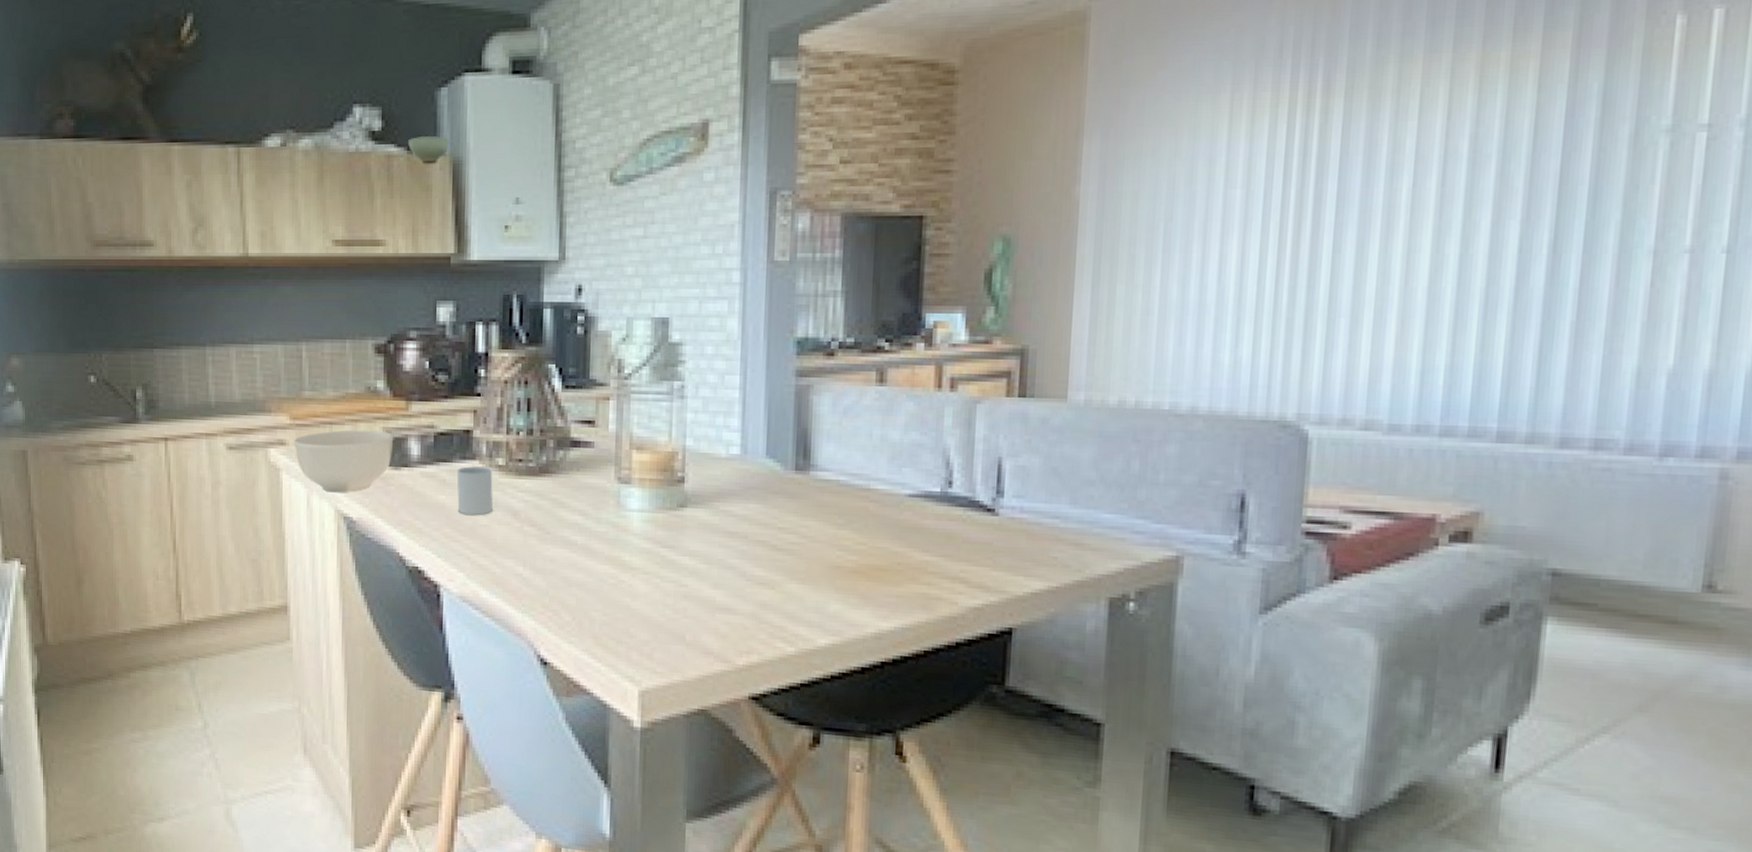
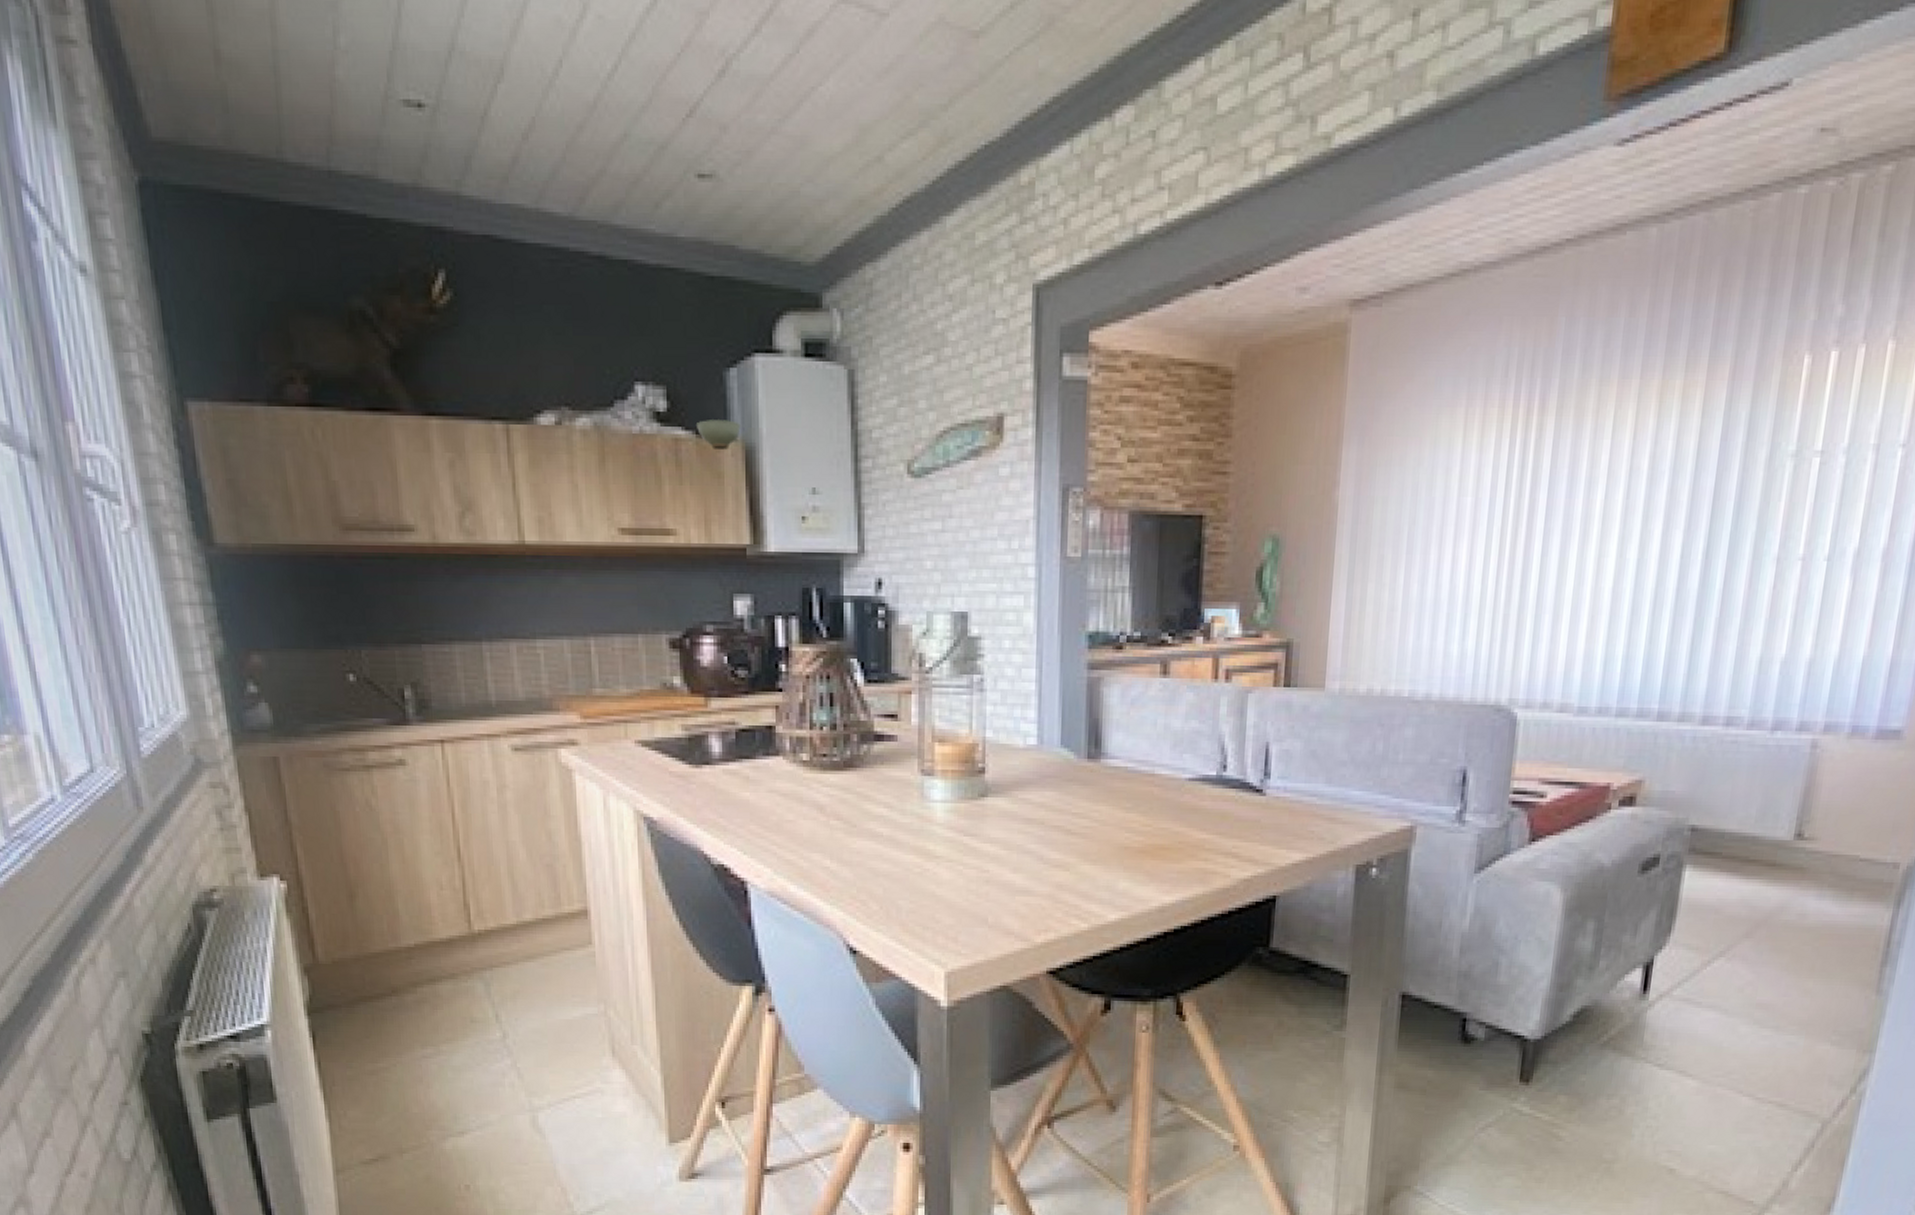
bowl: present [294,429,394,493] -> none [586,727,694,793]
cup: present [456,466,493,516] -> none [760,762,798,812]

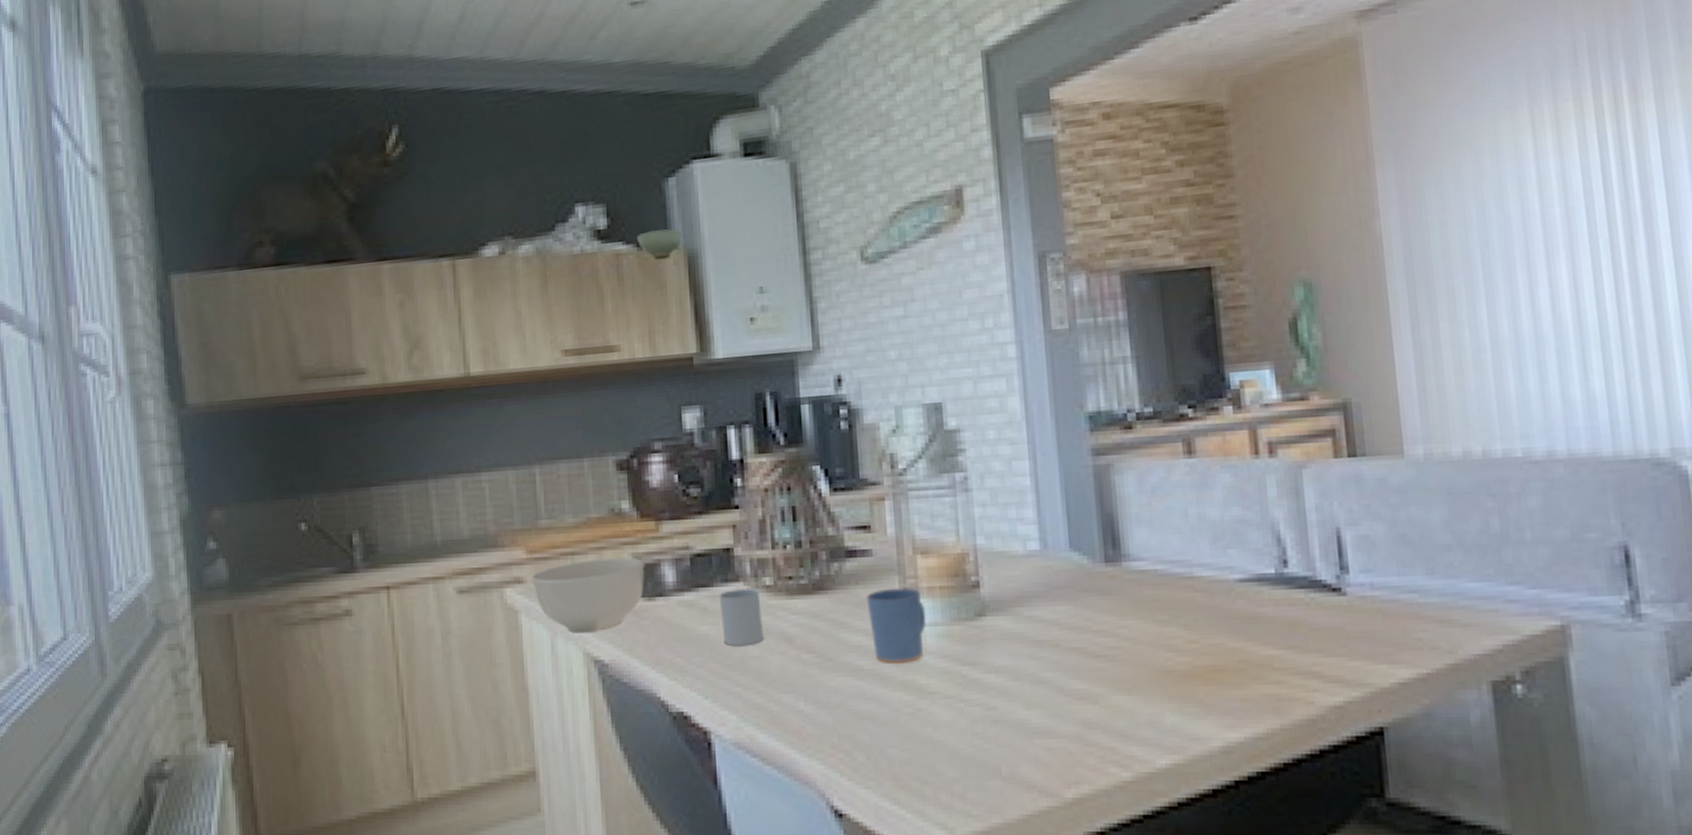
bowl: none [586,727,694,793] -> present [532,557,645,633]
cup: none [760,762,798,812] -> present [718,589,763,647]
mug: none [889,769,939,832] -> present [866,587,927,663]

